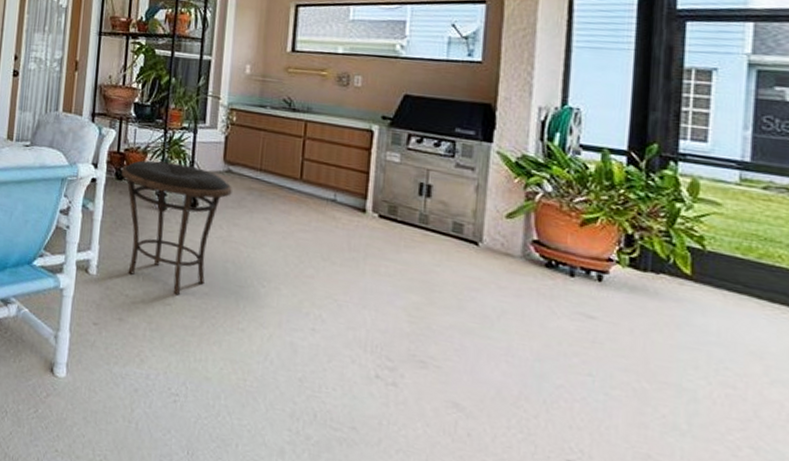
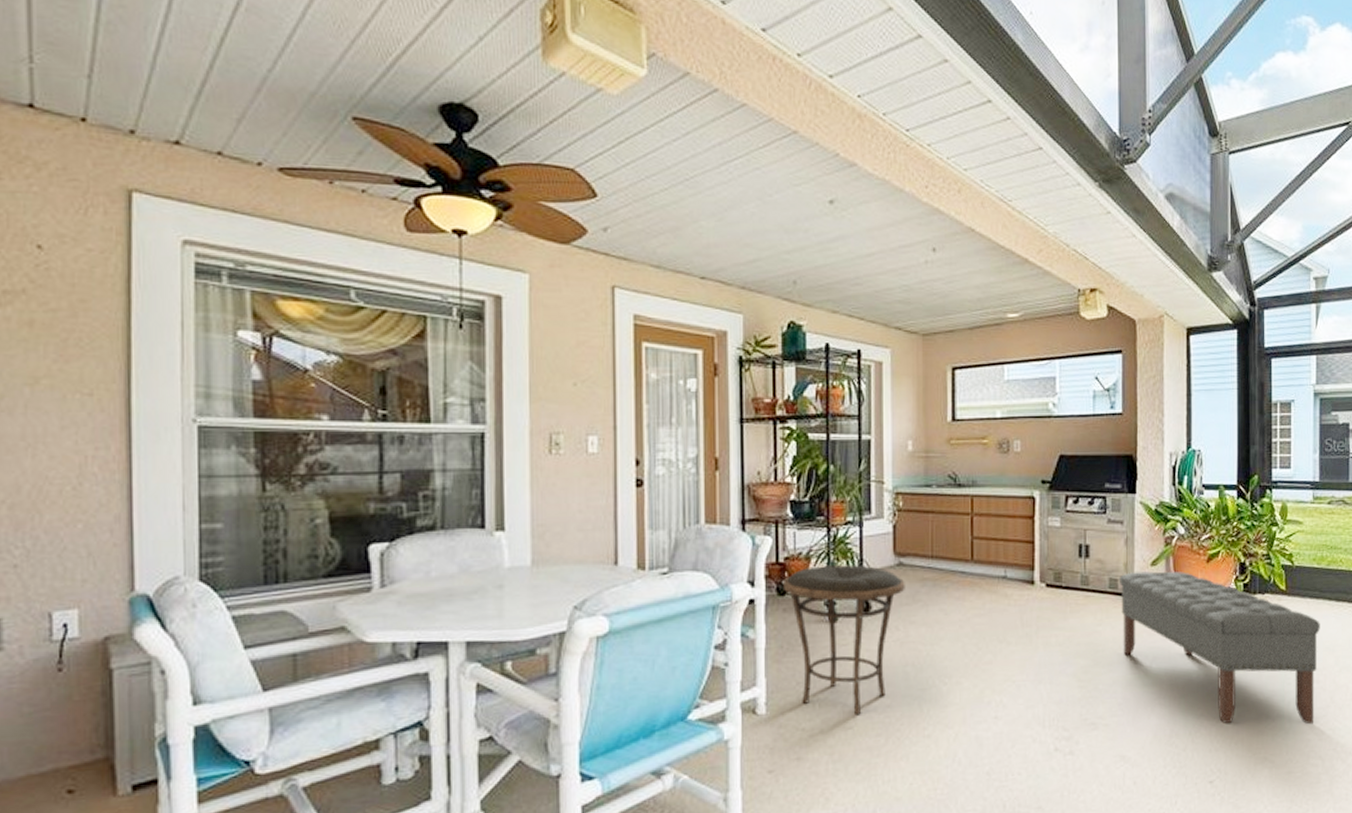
bench: none [464,220,743,435] -> present [1119,571,1320,725]

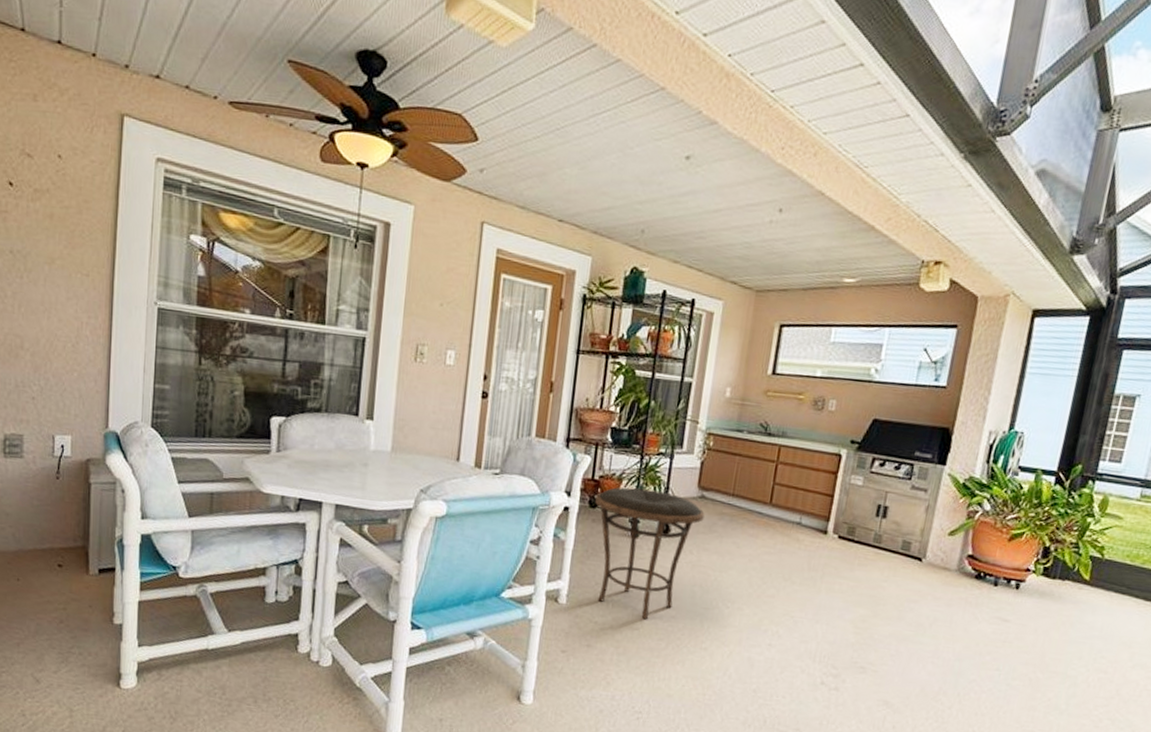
bench: present [1119,571,1320,725] -> none [904,538,1121,711]

